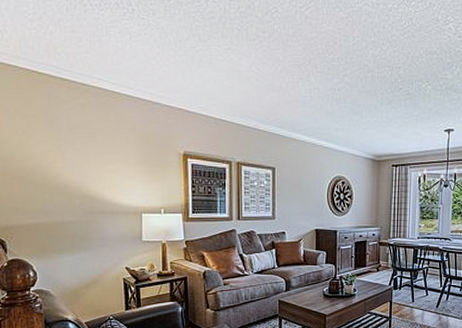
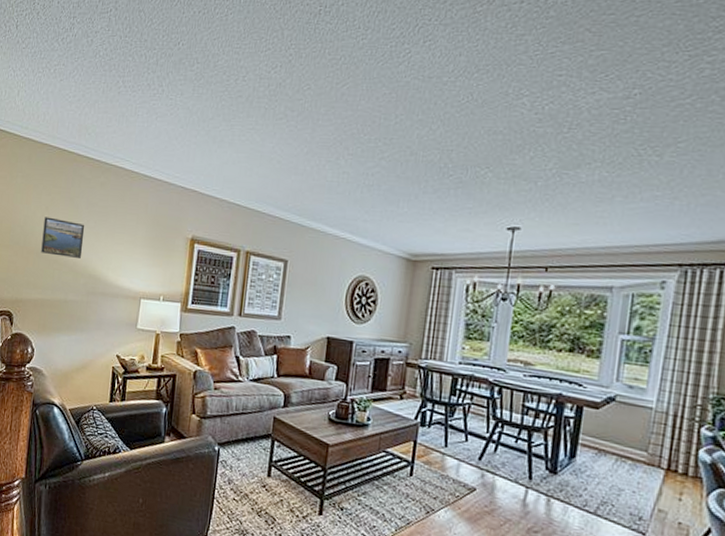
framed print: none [23,141,73,180] -> present [41,217,85,258]

